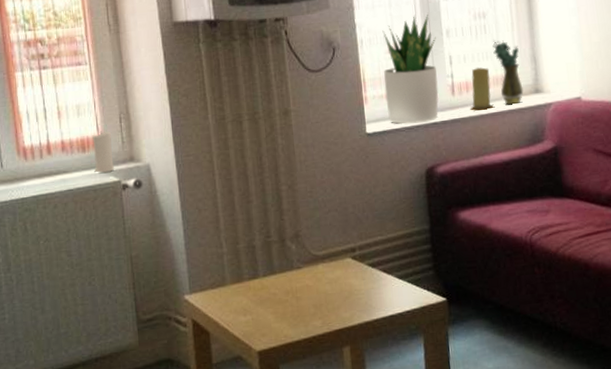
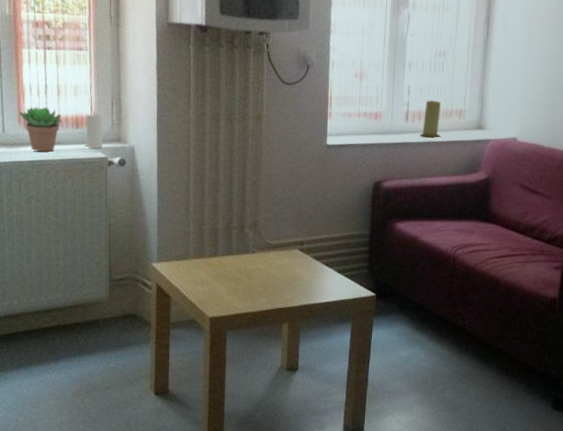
succulent plant: none [18,132,66,184] -> present [19,106,62,153]
planter: present [382,14,439,125] -> none [347,45,399,142]
vase: present [492,40,524,105] -> none [447,77,470,137]

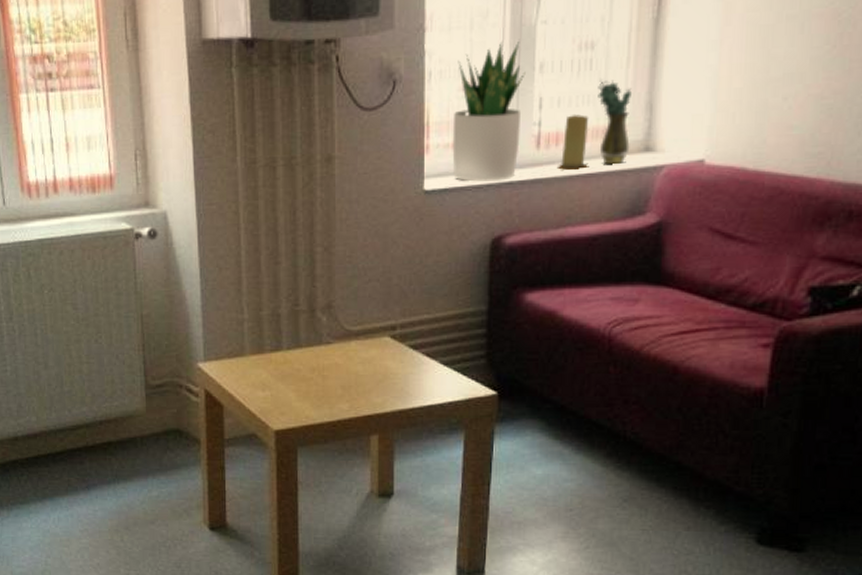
succulent plant: present [19,106,62,153] -> none [21,167,75,228]
candle: present [85,111,104,149] -> none [104,169,127,218]
planter: none [347,45,399,142] -> present [452,41,526,182]
vase: none [447,77,470,137] -> present [598,79,632,165]

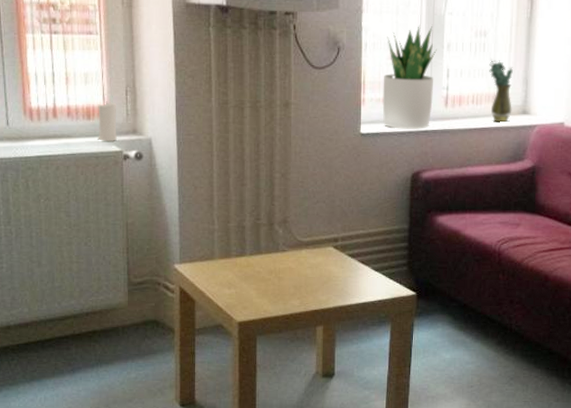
candle: none [104,169,127,218] -> present [98,101,117,141]
candle: present [556,114,589,170] -> none [460,83,483,124]

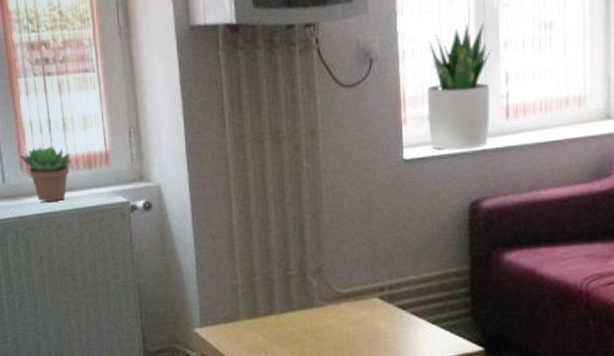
succulent plant: none [24,96,72,147] -> present [20,146,72,202]
candle: present [98,101,117,141] -> none [100,146,122,192]
vase: present [489,59,513,123] -> none [558,55,592,132]

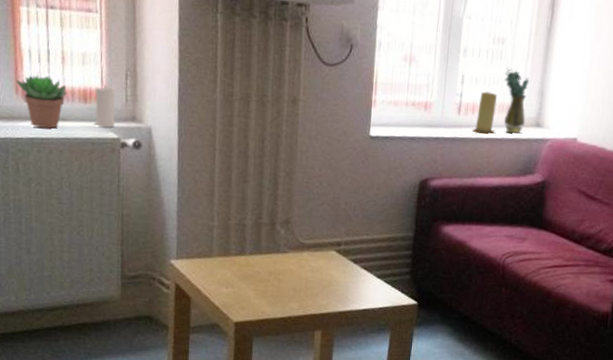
candle: none [100,146,122,192] -> present [94,84,116,128]
planter: present [427,23,491,151] -> none [393,27,453,136]
candle: none [526,87,555,138] -> present [472,91,498,134]
vase: none [558,55,592,132] -> present [503,67,529,134]

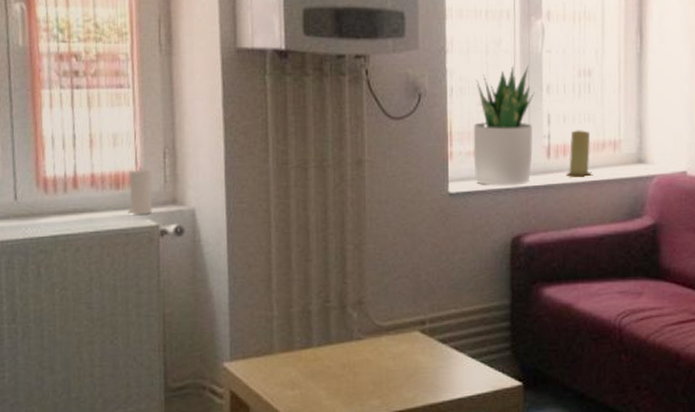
succulent plant: present [17,75,68,129] -> none [37,163,97,224]
planter: none [393,27,453,136] -> present [473,65,535,186]
vase: present [503,67,529,134] -> none [596,101,626,174]

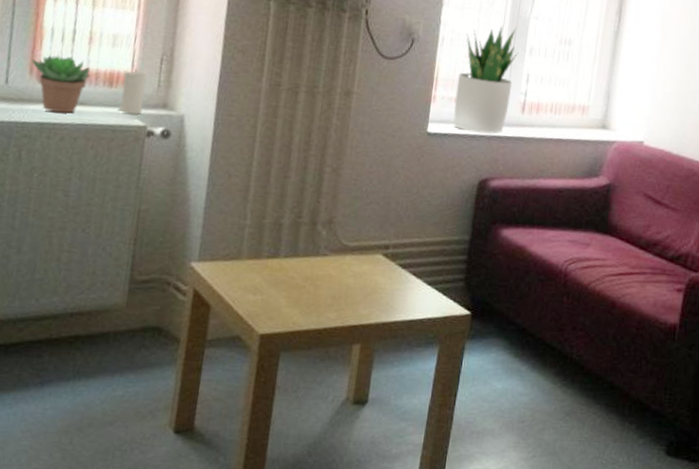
succulent plant: none [37,163,97,224] -> present [32,55,91,114]
candle: present [565,130,592,177] -> none [536,91,563,135]

